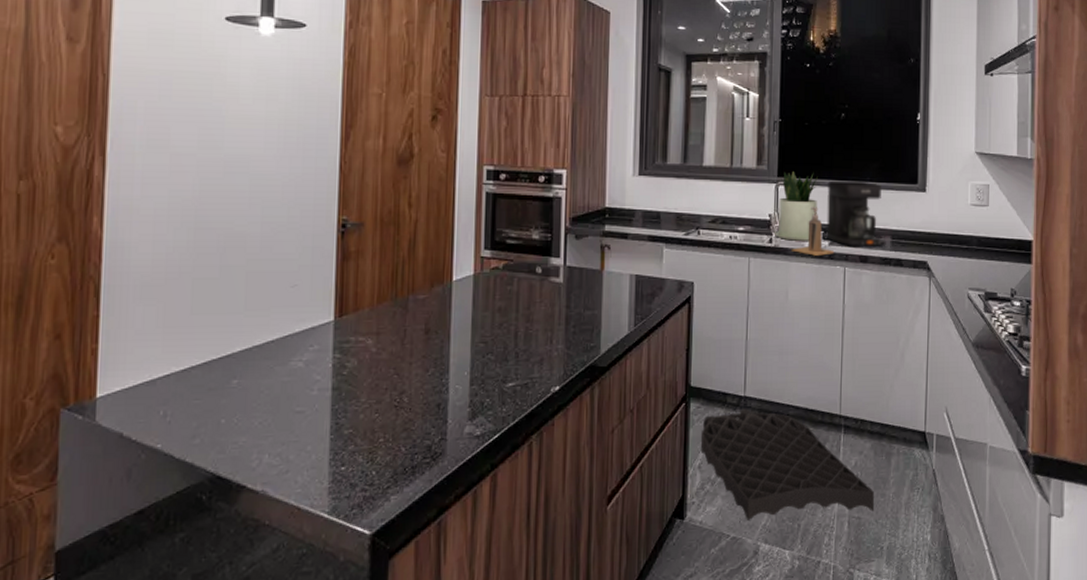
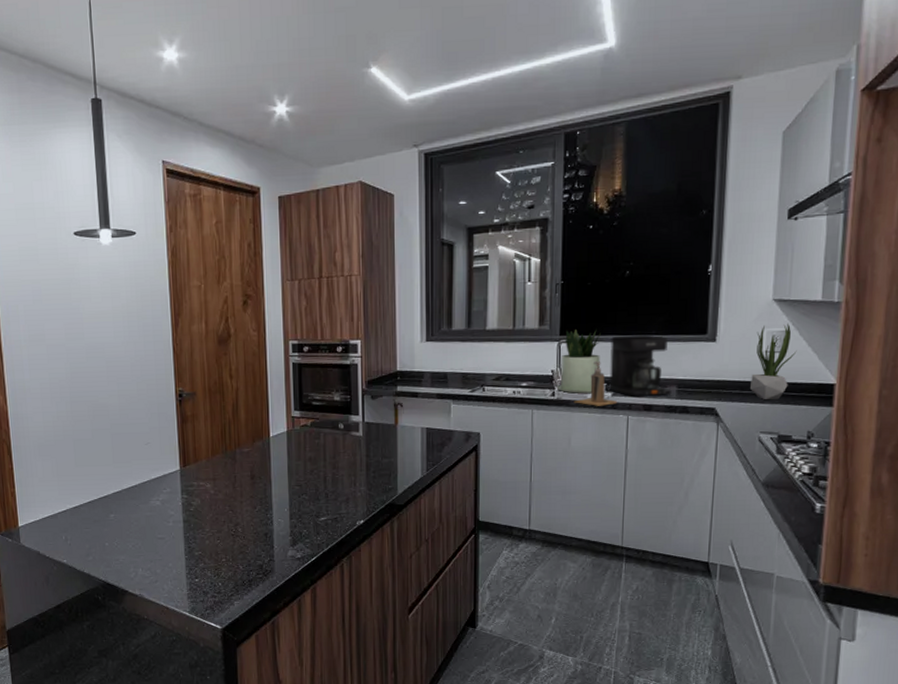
door mat: present [701,408,875,520] -> none [490,539,656,631]
potted plant: none [958,177,998,255] -> present [750,323,797,401]

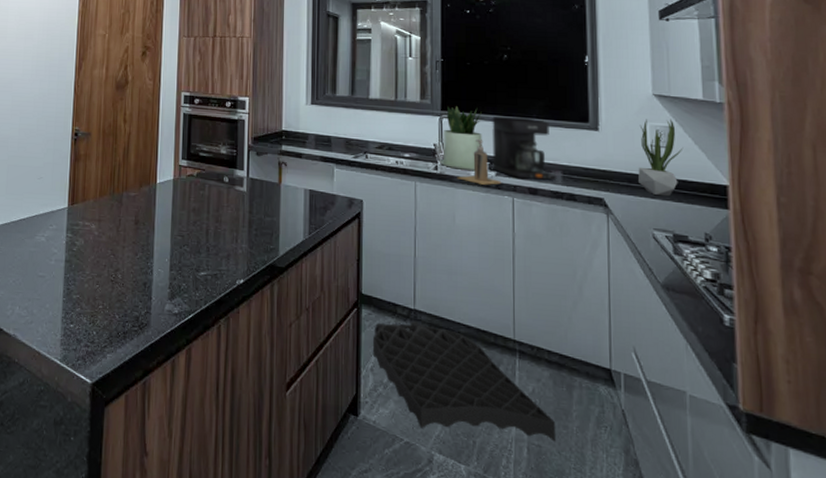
door mat: none [490,539,656,631] -> present [373,320,557,442]

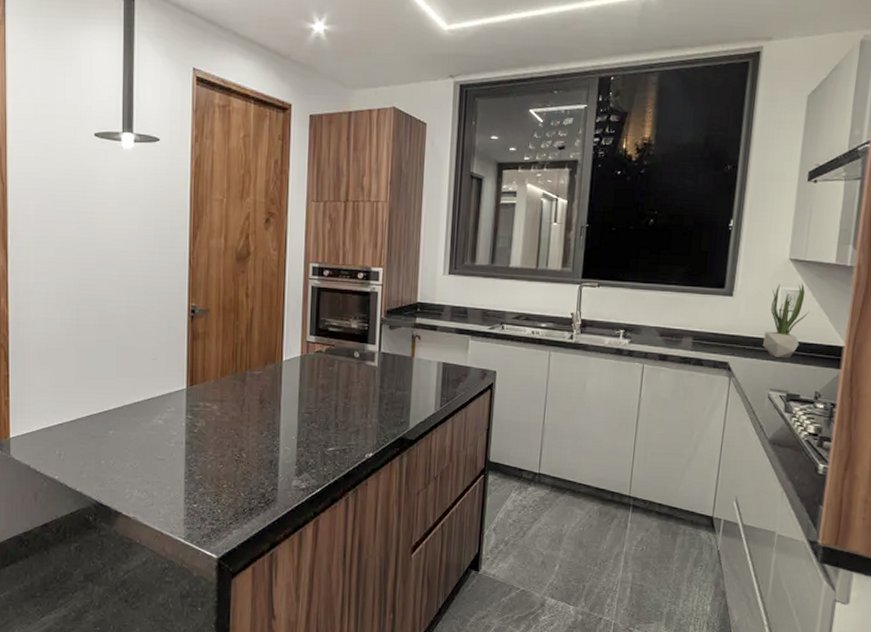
door mat: present [373,320,557,442] -> none [497,483,659,581]
planter: present [439,106,482,170] -> none [575,274,622,338]
soap dispenser: present [457,139,502,185] -> none [591,307,634,353]
coffee maker: present [491,116,557,182] -> none [626,283,688,347]

